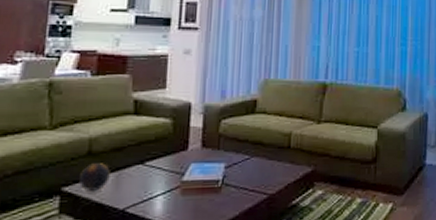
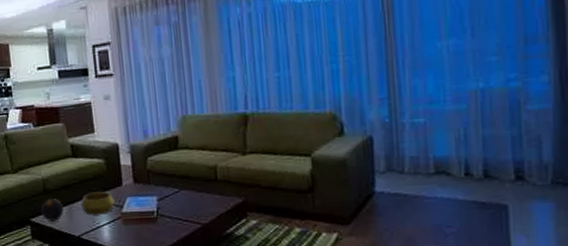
decorative bowl: none [132,156,176,184] -> present [80,191,115,215]

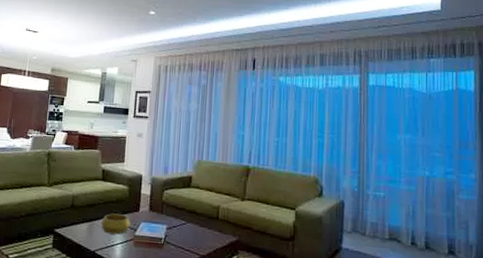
decorative orb: present [41,199,64,222] -> none [66,214,86,235]

